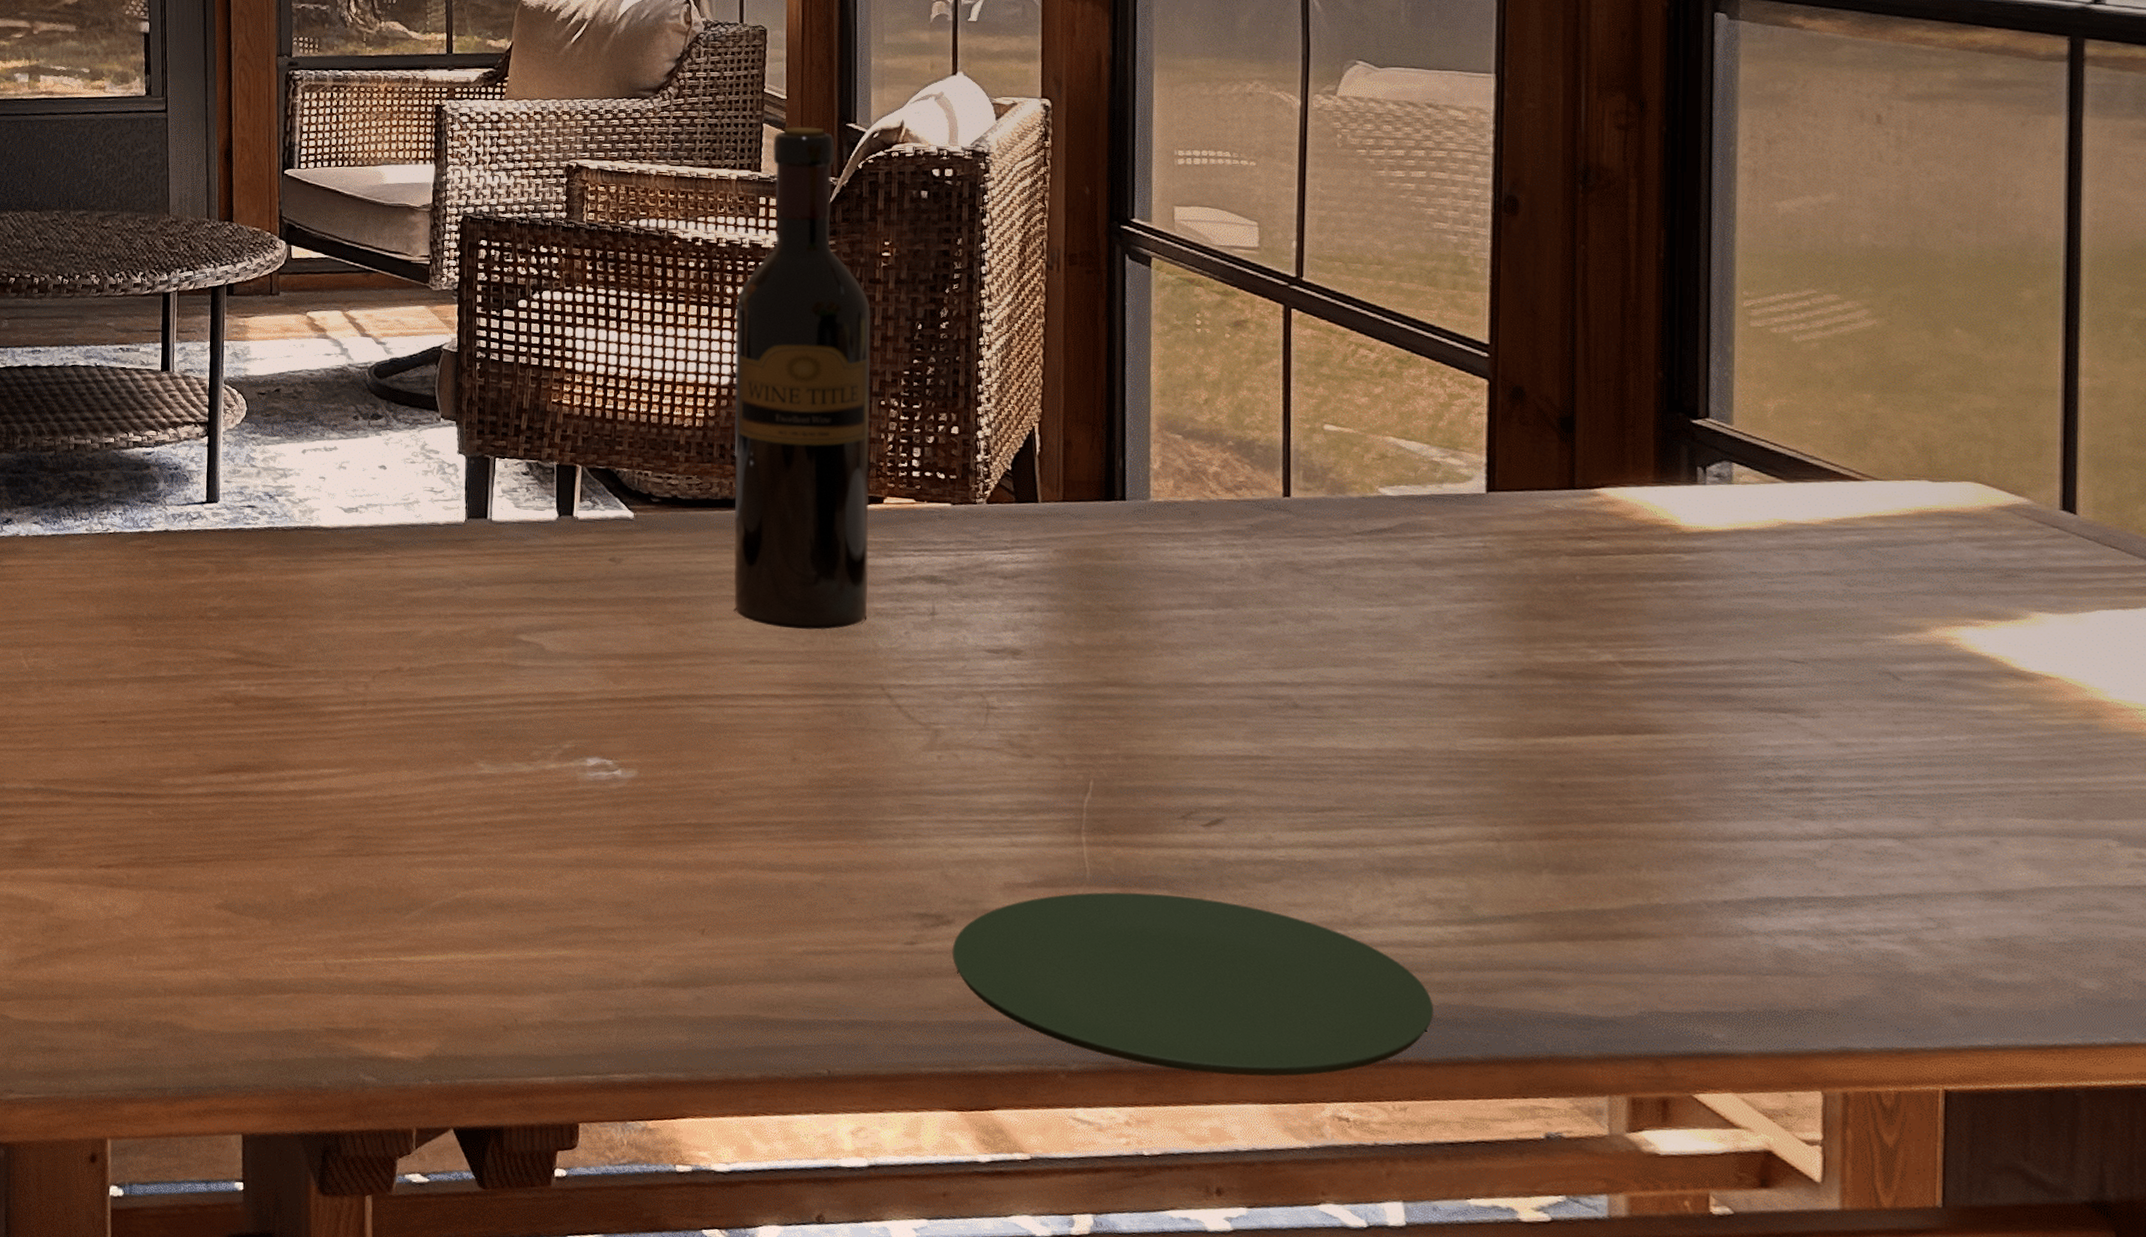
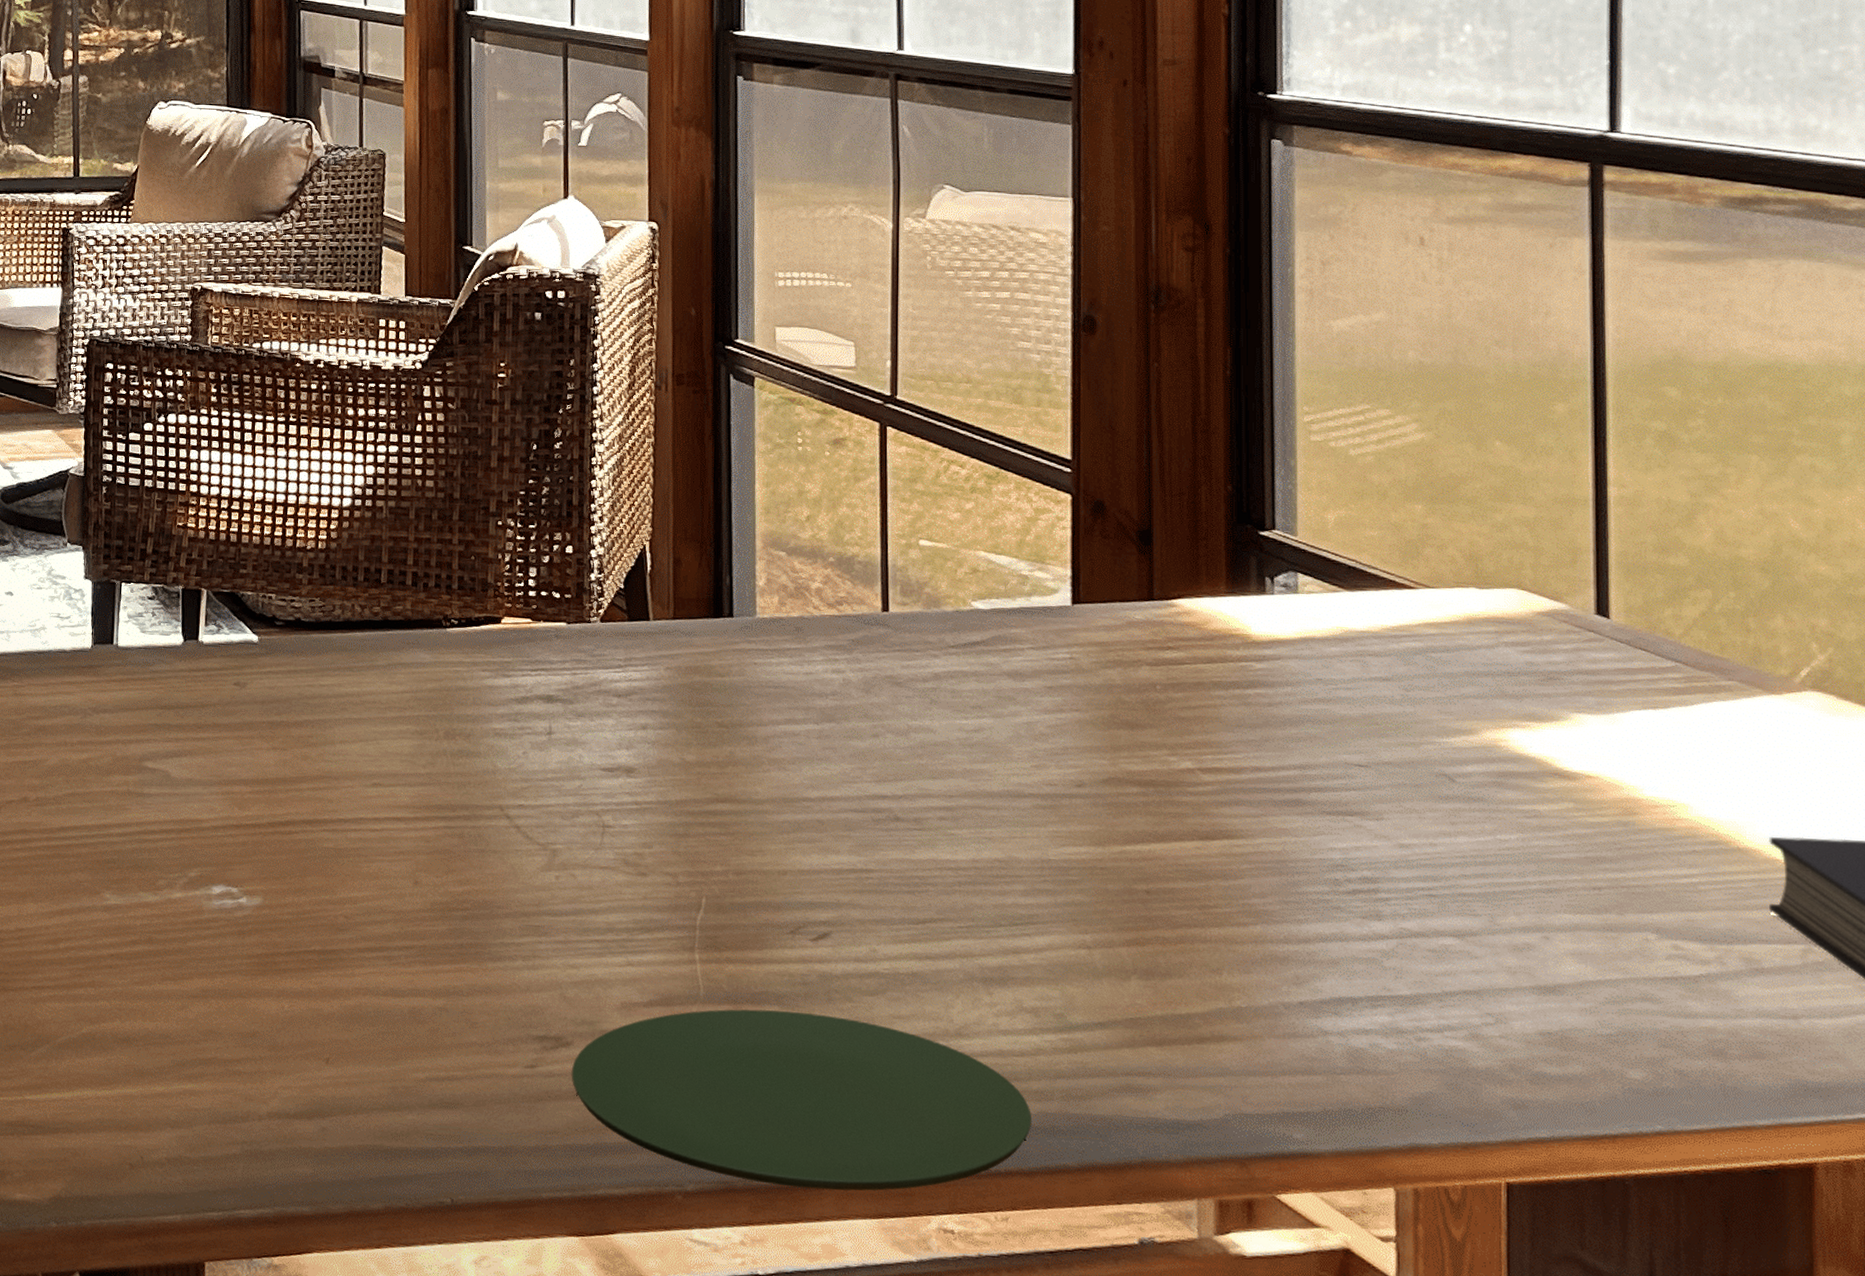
wine bottle: present [733,126,871,630] -> none [356,249,488,752]

